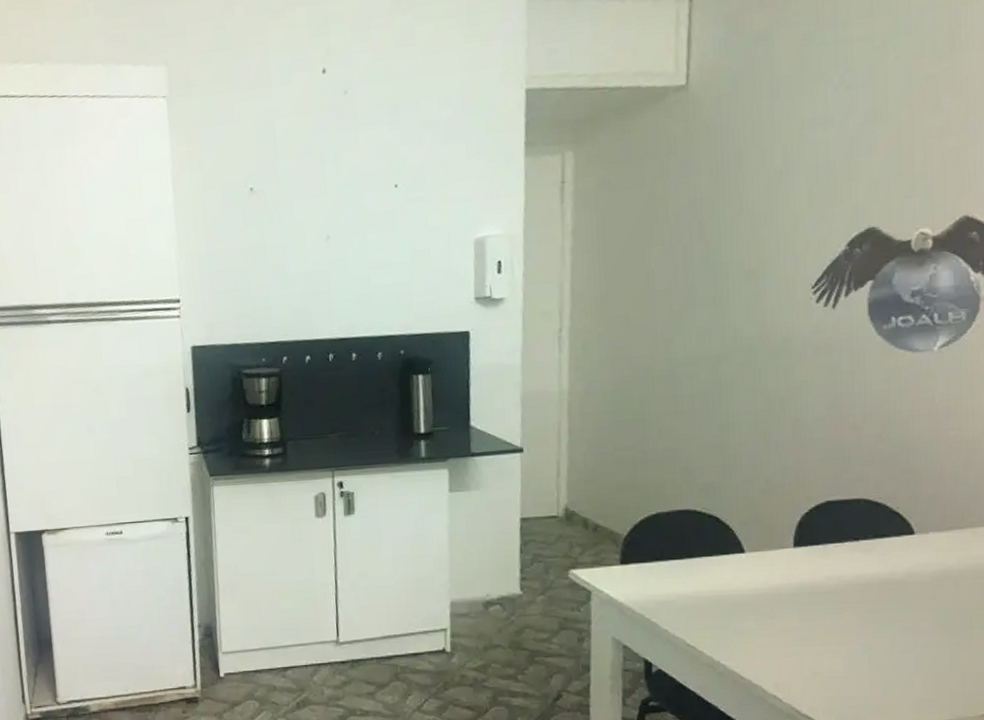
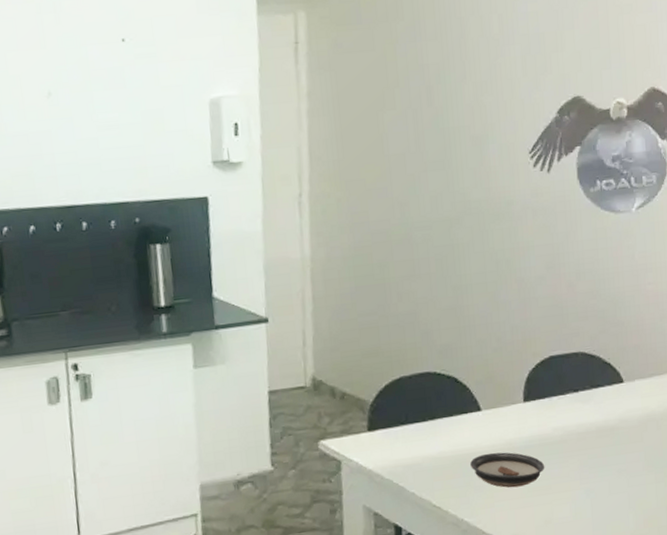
saucer: none [730,596,816,635] -> present [470,452,545,488]

